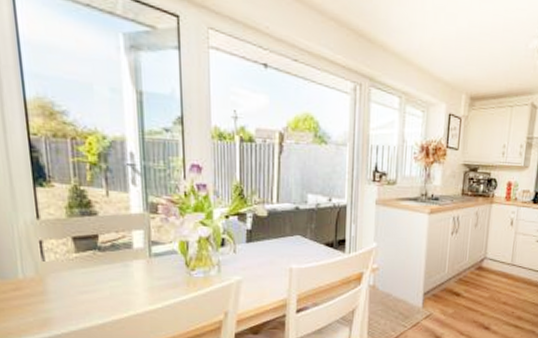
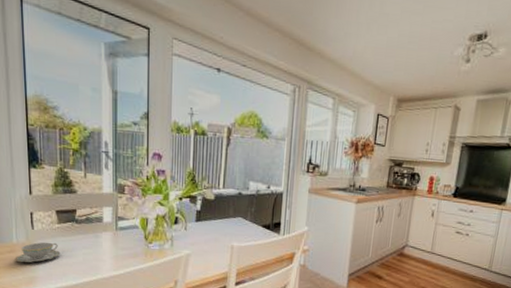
teacup: none [22,275,80,302] -> present [15,242,59,263]

